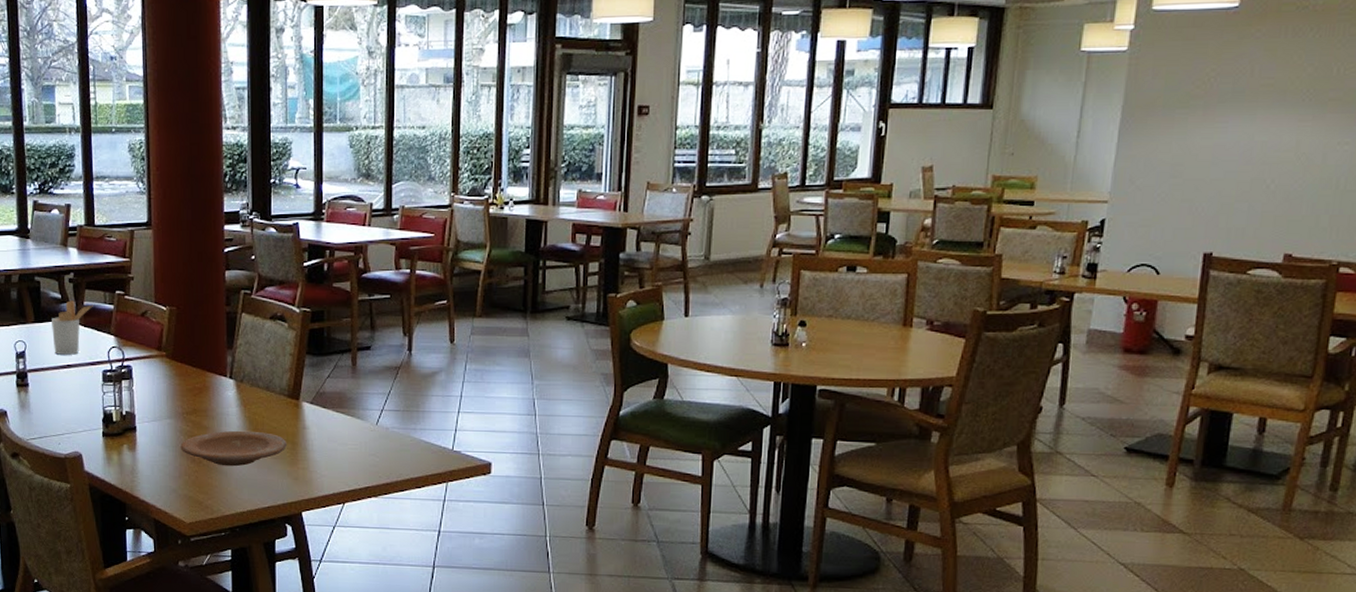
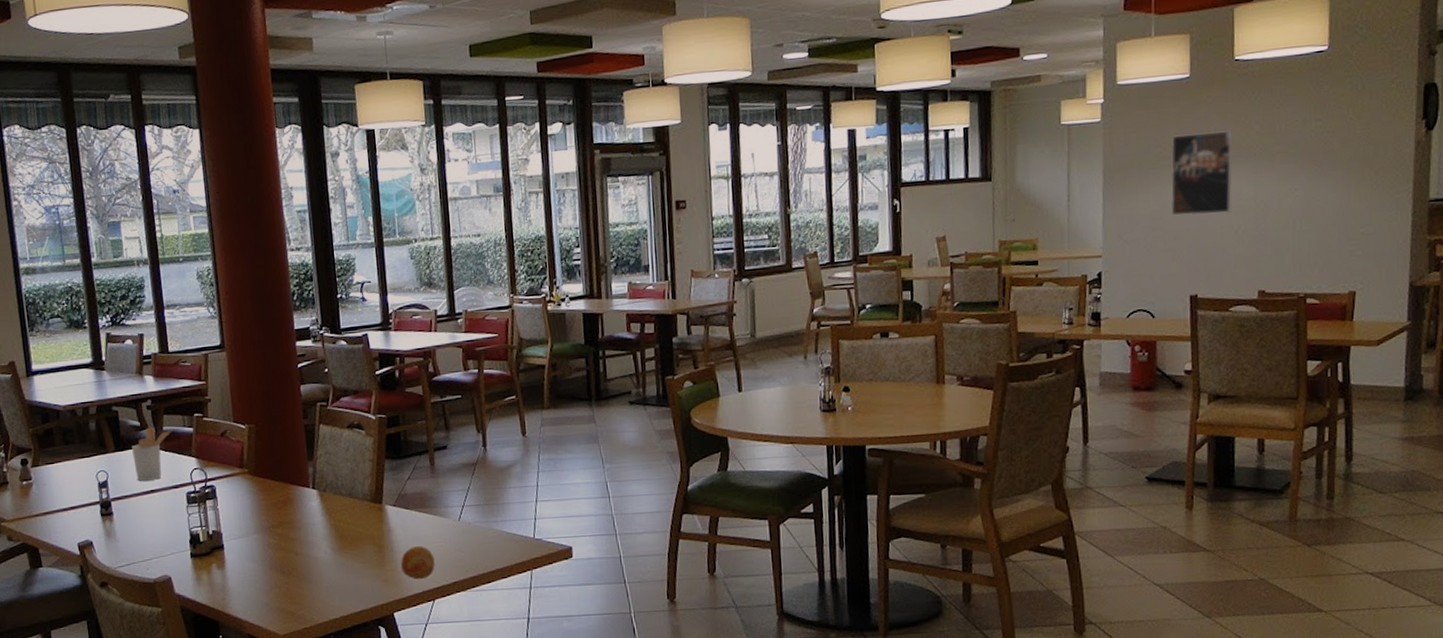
plate: present [180,430,287,467] -> none [269,538,374,576]
fruit: none [314,446,348,481] -> present [401,545,435,580]
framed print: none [1196,70,1280,164] -> present [1170,130,1233,216]

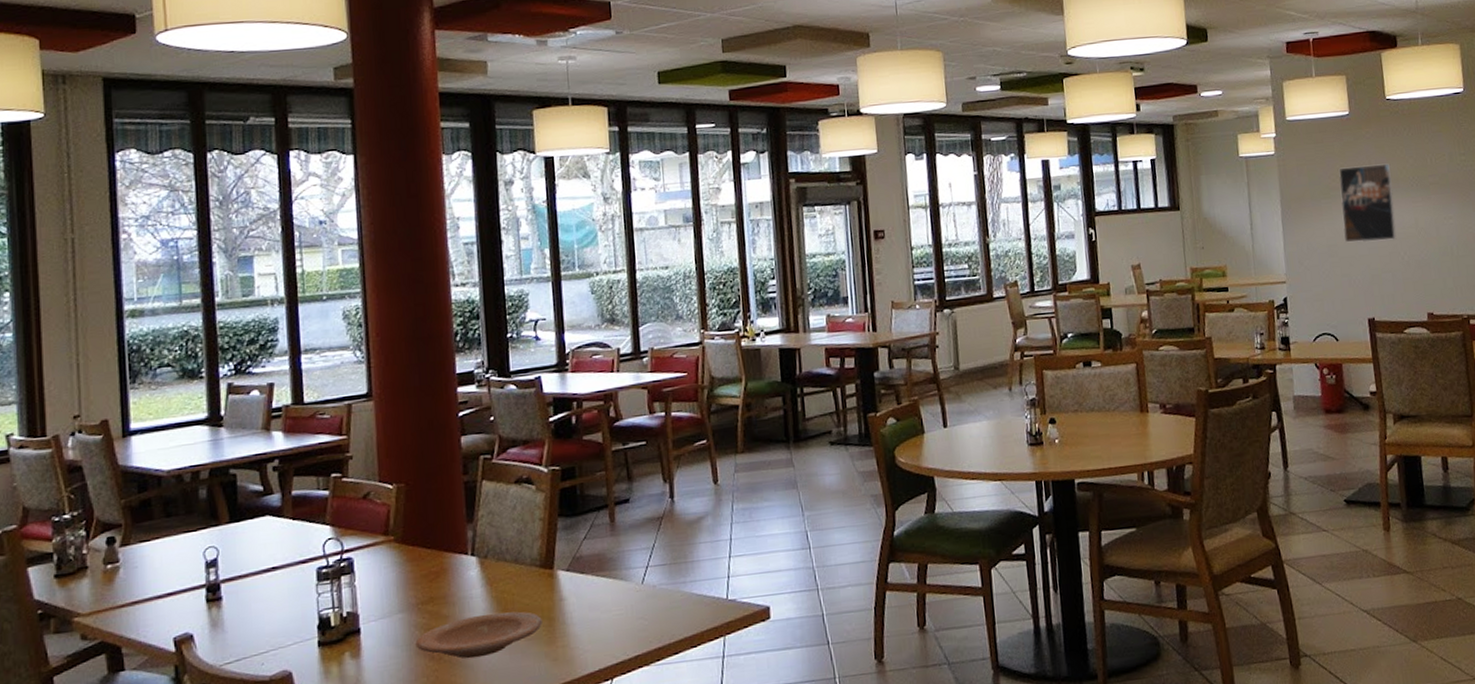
utensil holder: present [132,427,172,481] -> none [251,491,303,557]
plate: none [269,538,374,576] -> present [415,611,542,659]
fruit: present [401,545,435,580] -> none [574,615,614,656]

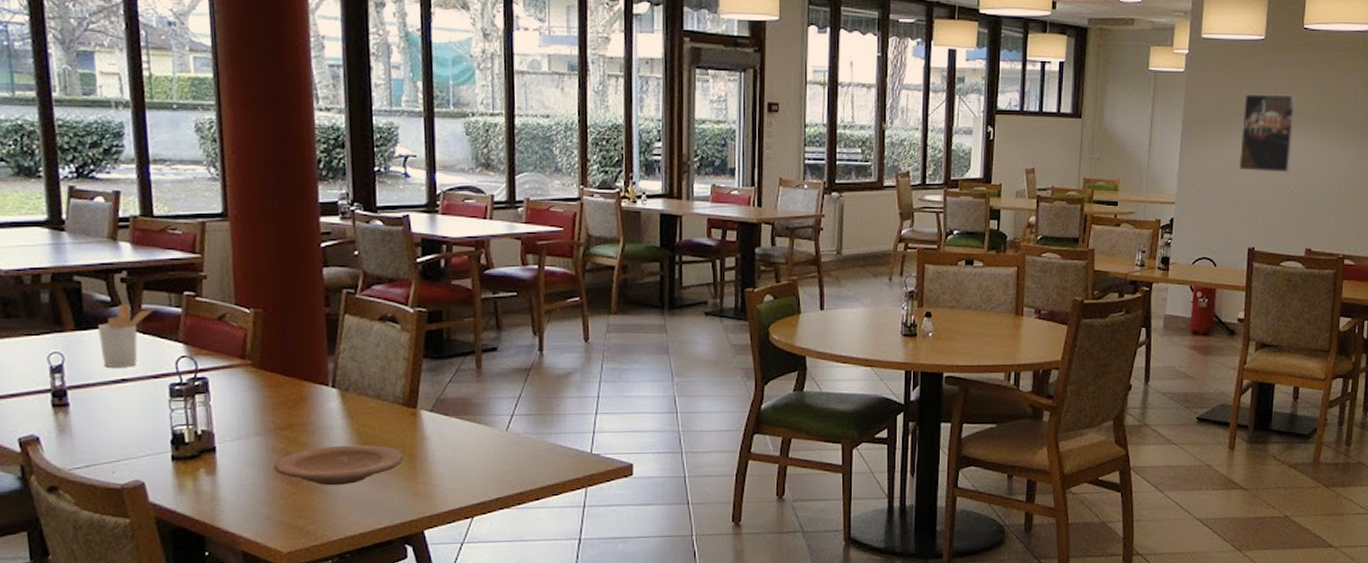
utensil holder: none [251,491,303,557] -> present [98,303,154,367]

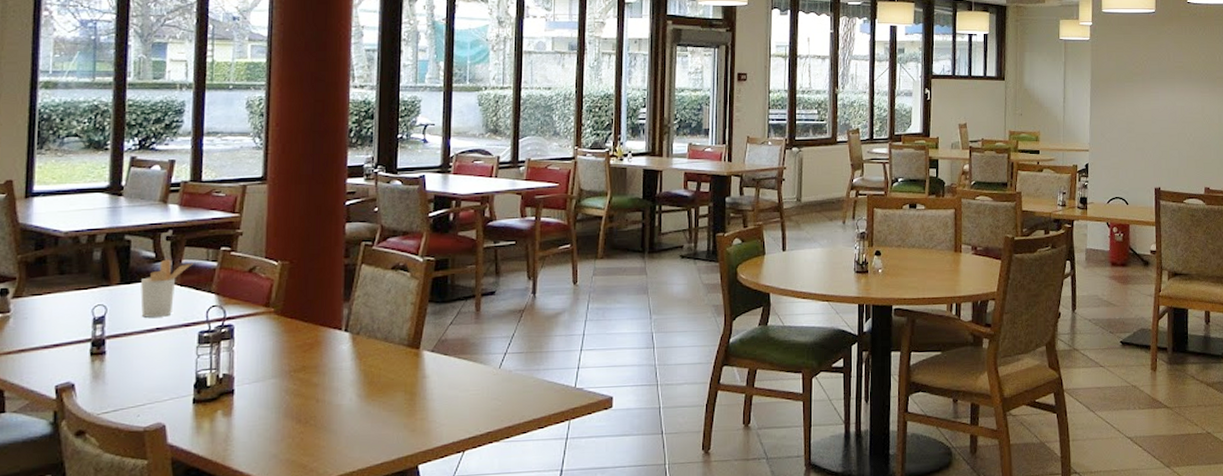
plate: present [273,444,404,486] -> none [284,384,405,424]
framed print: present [1239,94,1297,173] -> none [1141,57,1186,123]

